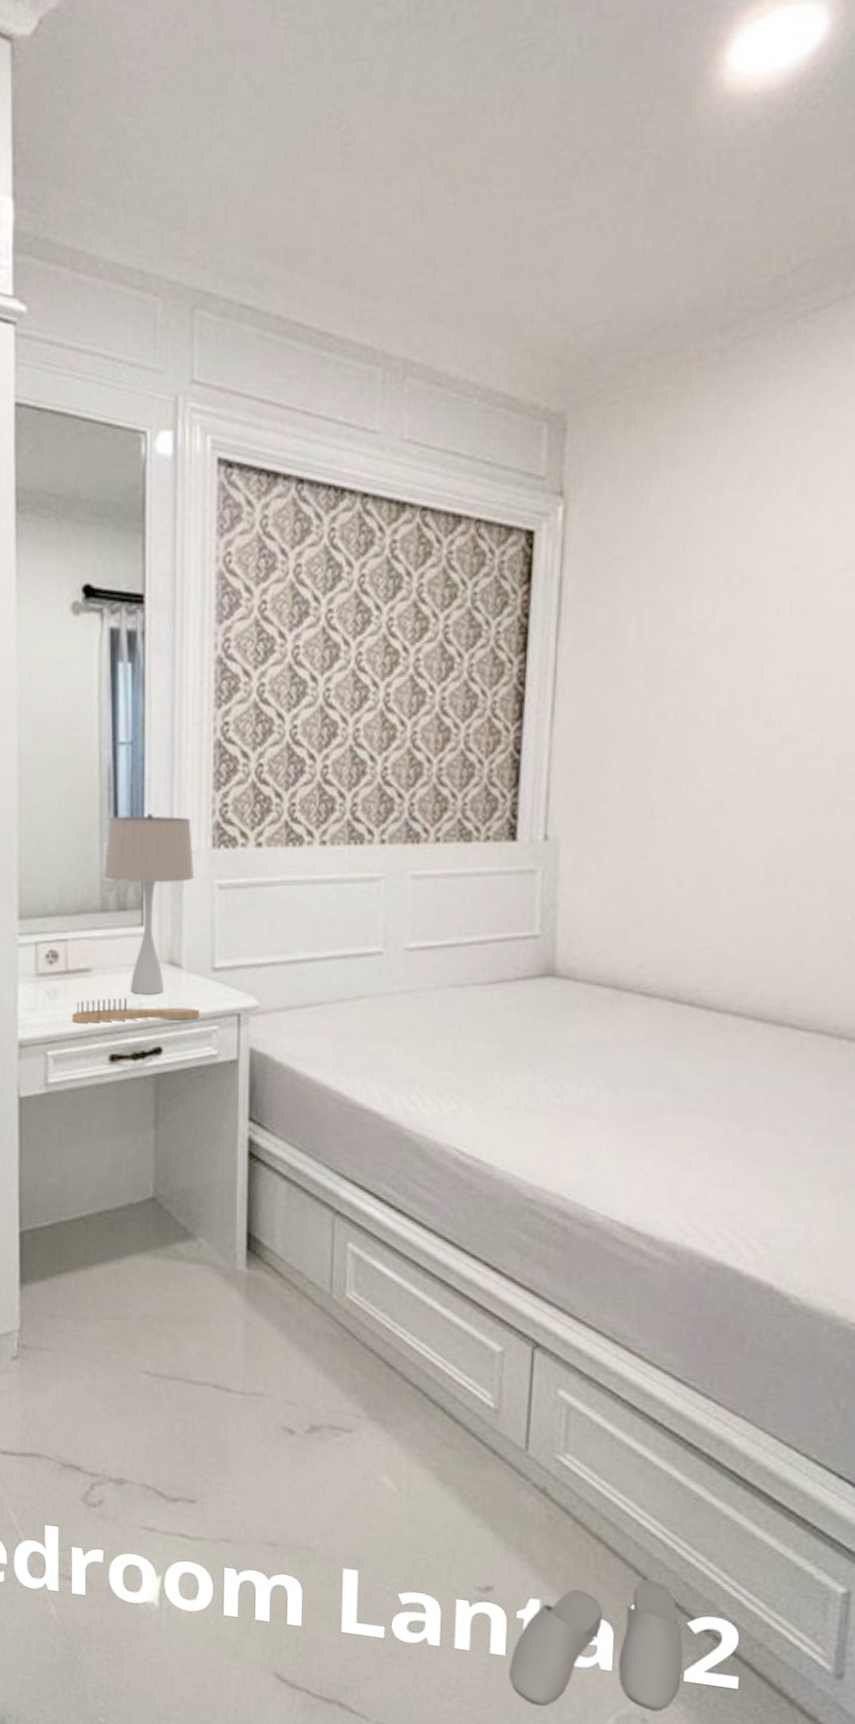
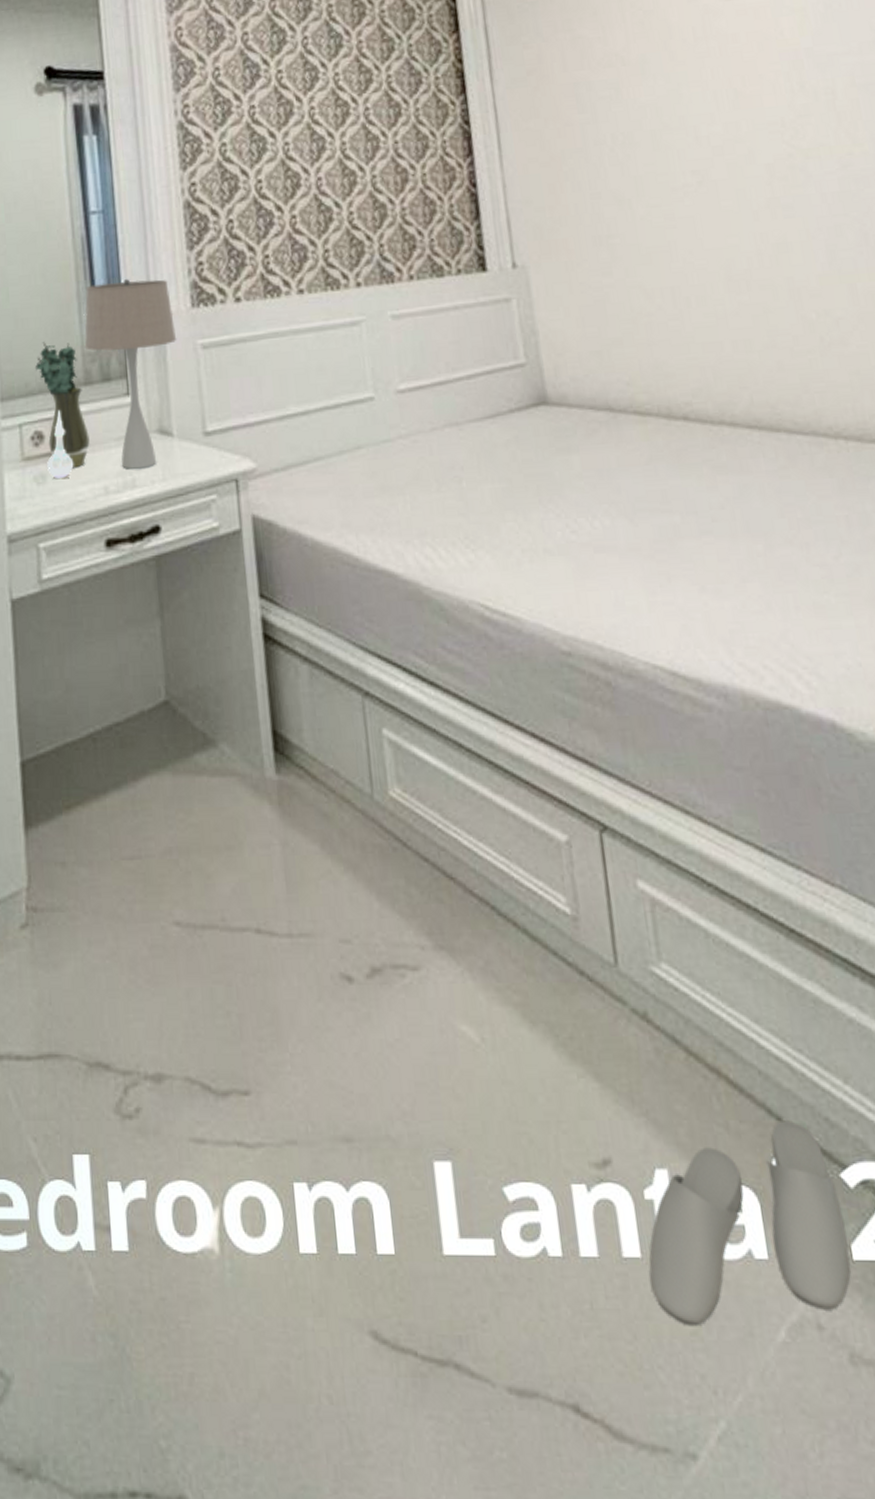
vase: none [55,867,102,987] -> present [36,342,90,467]
perfume bottle: none [60,934,85,997] -> present [47,411,74,480]
wire brush: present [72,997,200,1023] -> none [63,474,196,508]

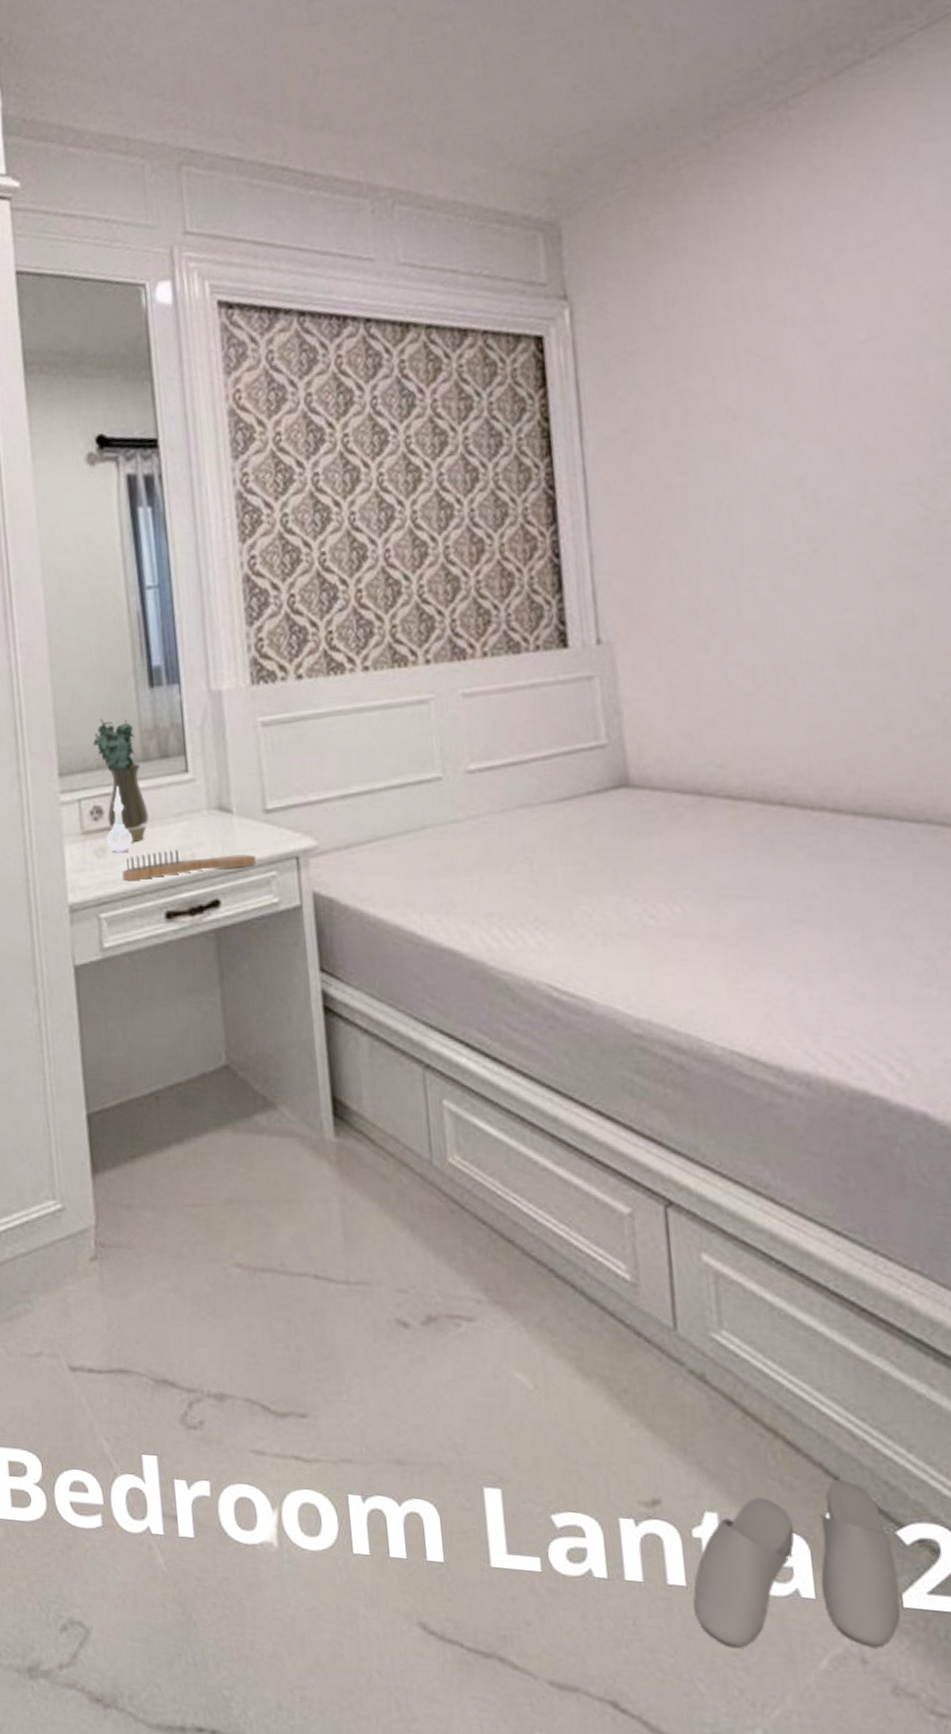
wire brush: none [63,474,196,508] -> present [123,849,256,880]
table lamp: present [84,278,177,469] -> none [142,654,236,845]

